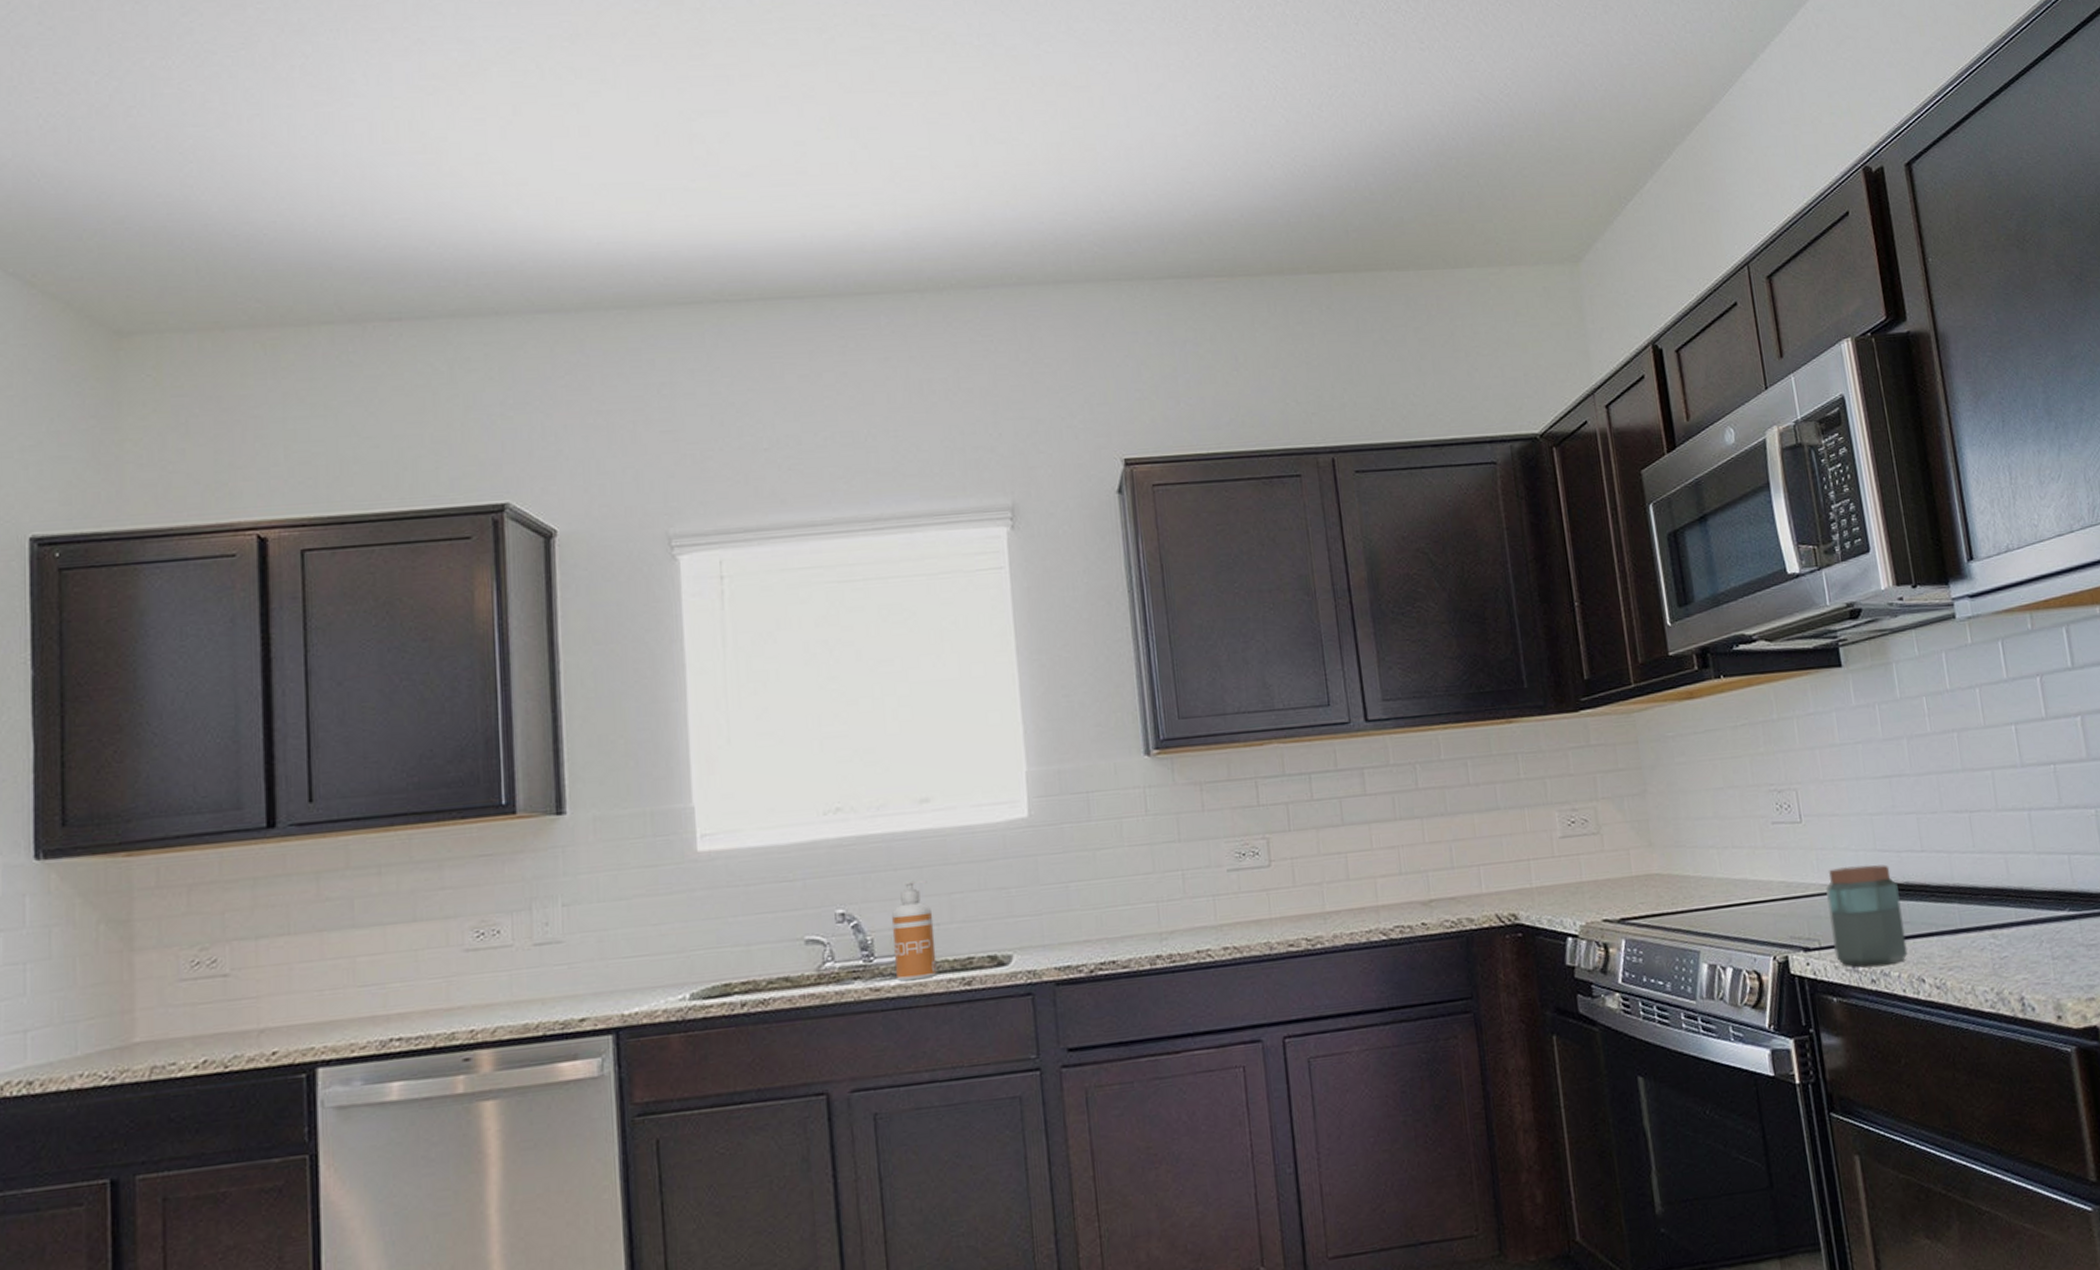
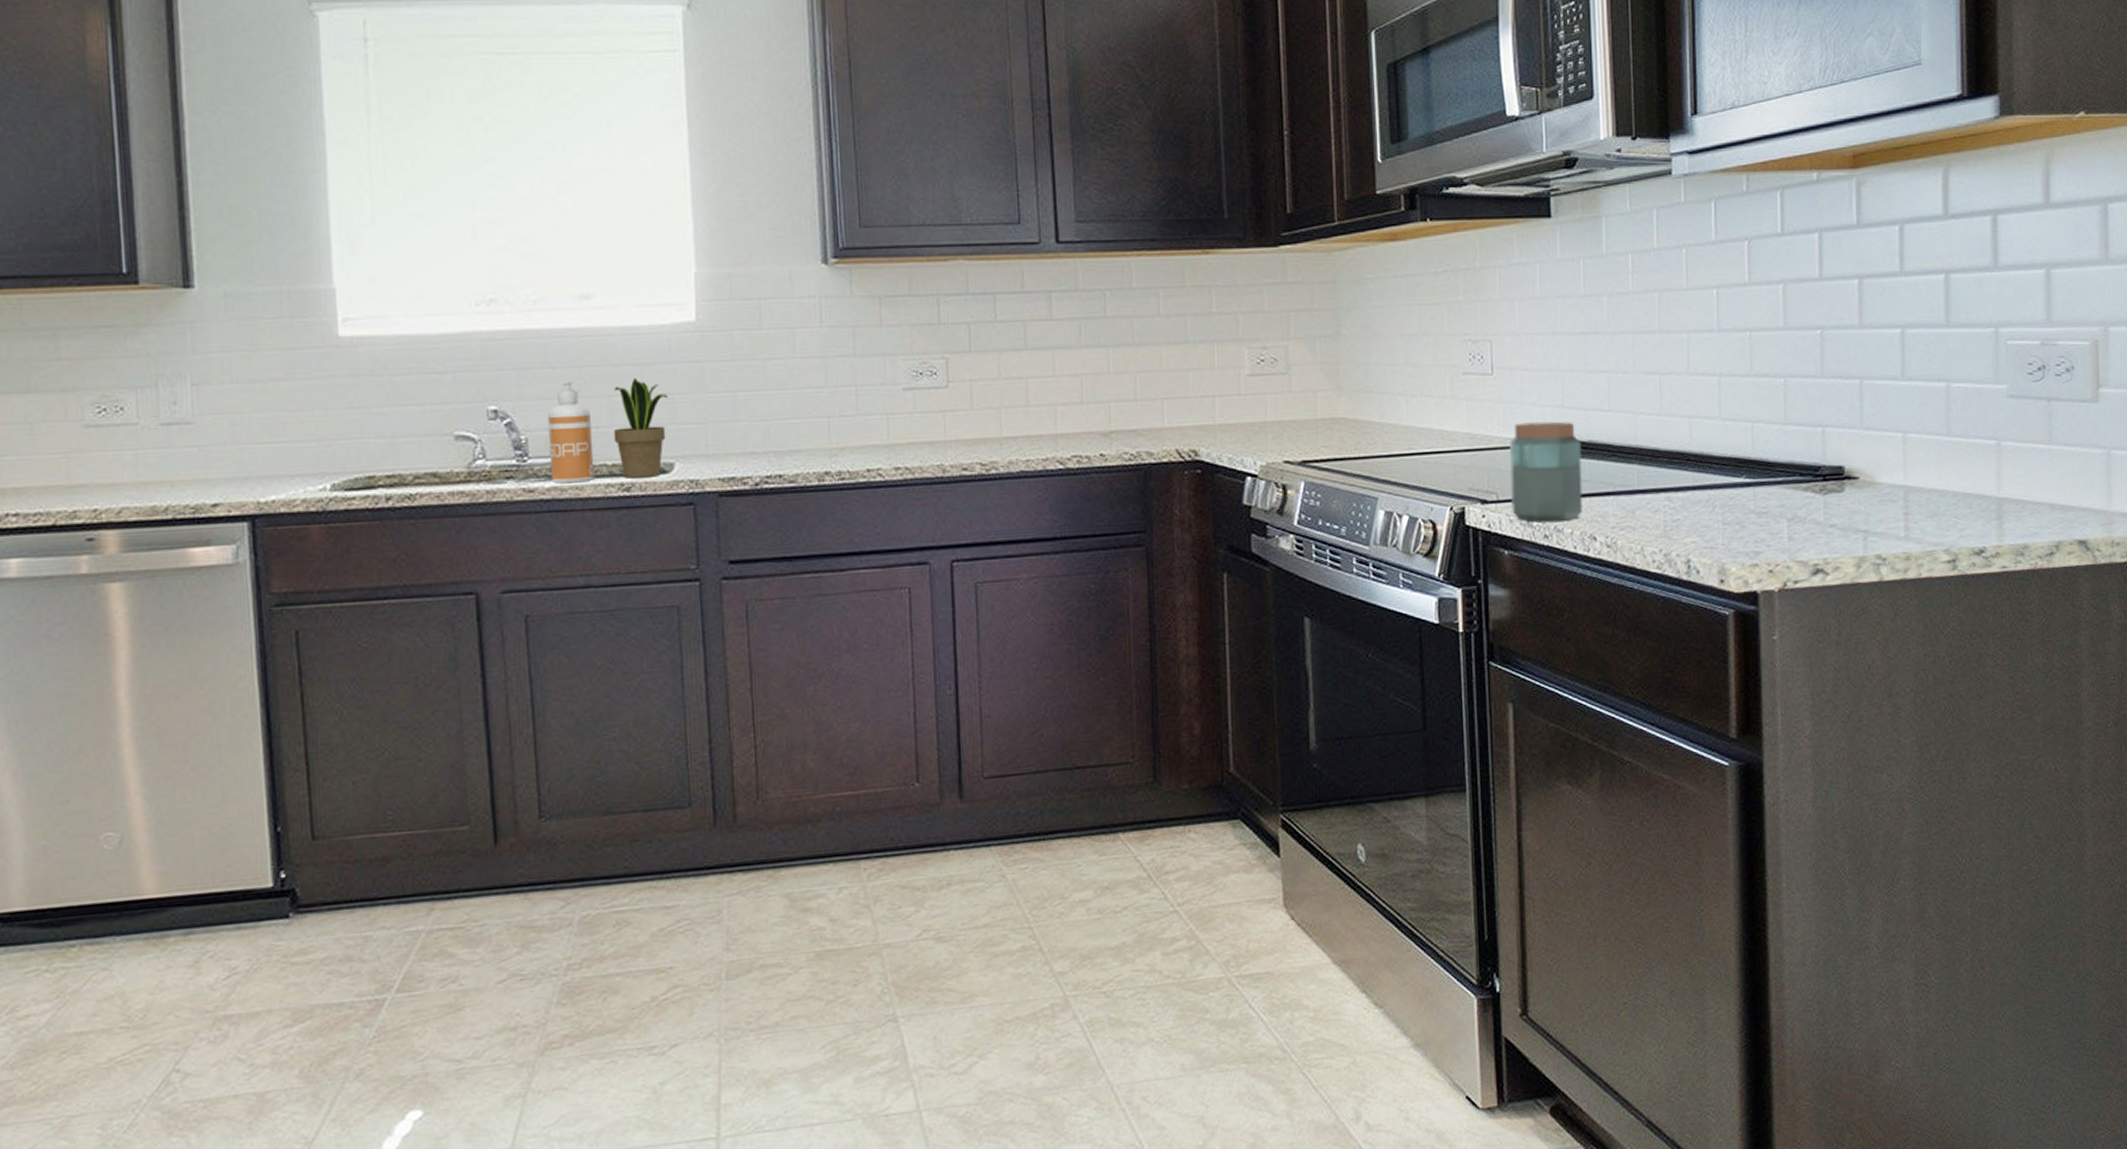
potted plant: none [953,874,1004,973] -> present [613,377,667,479]

